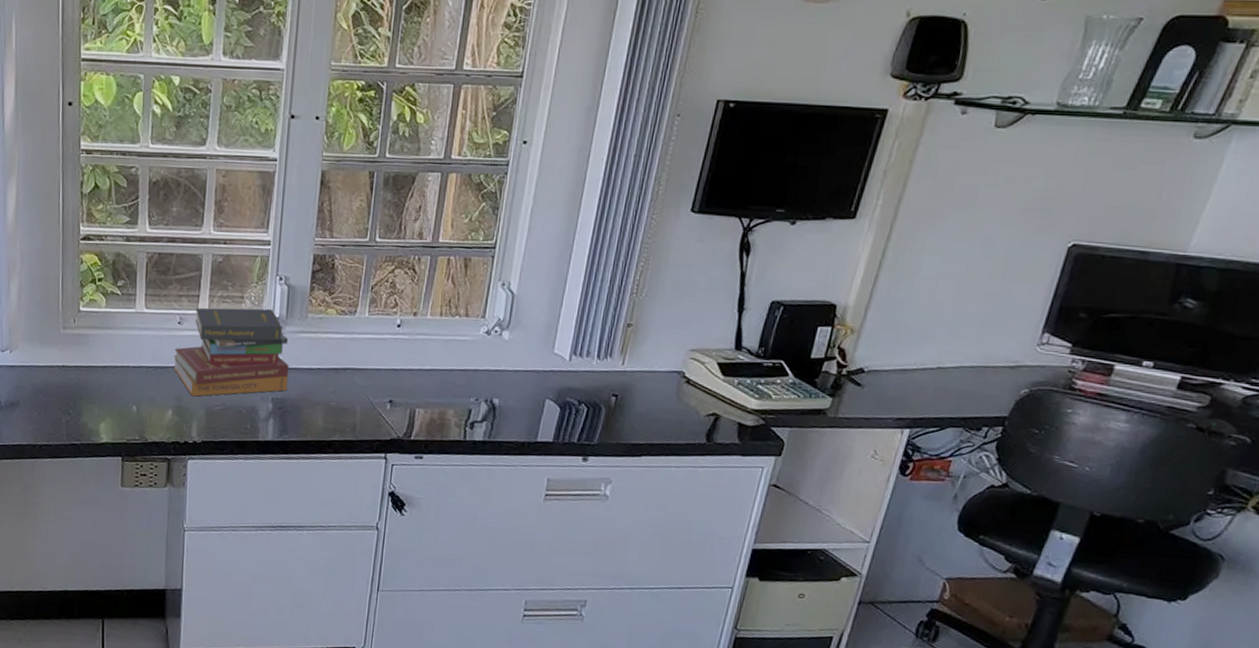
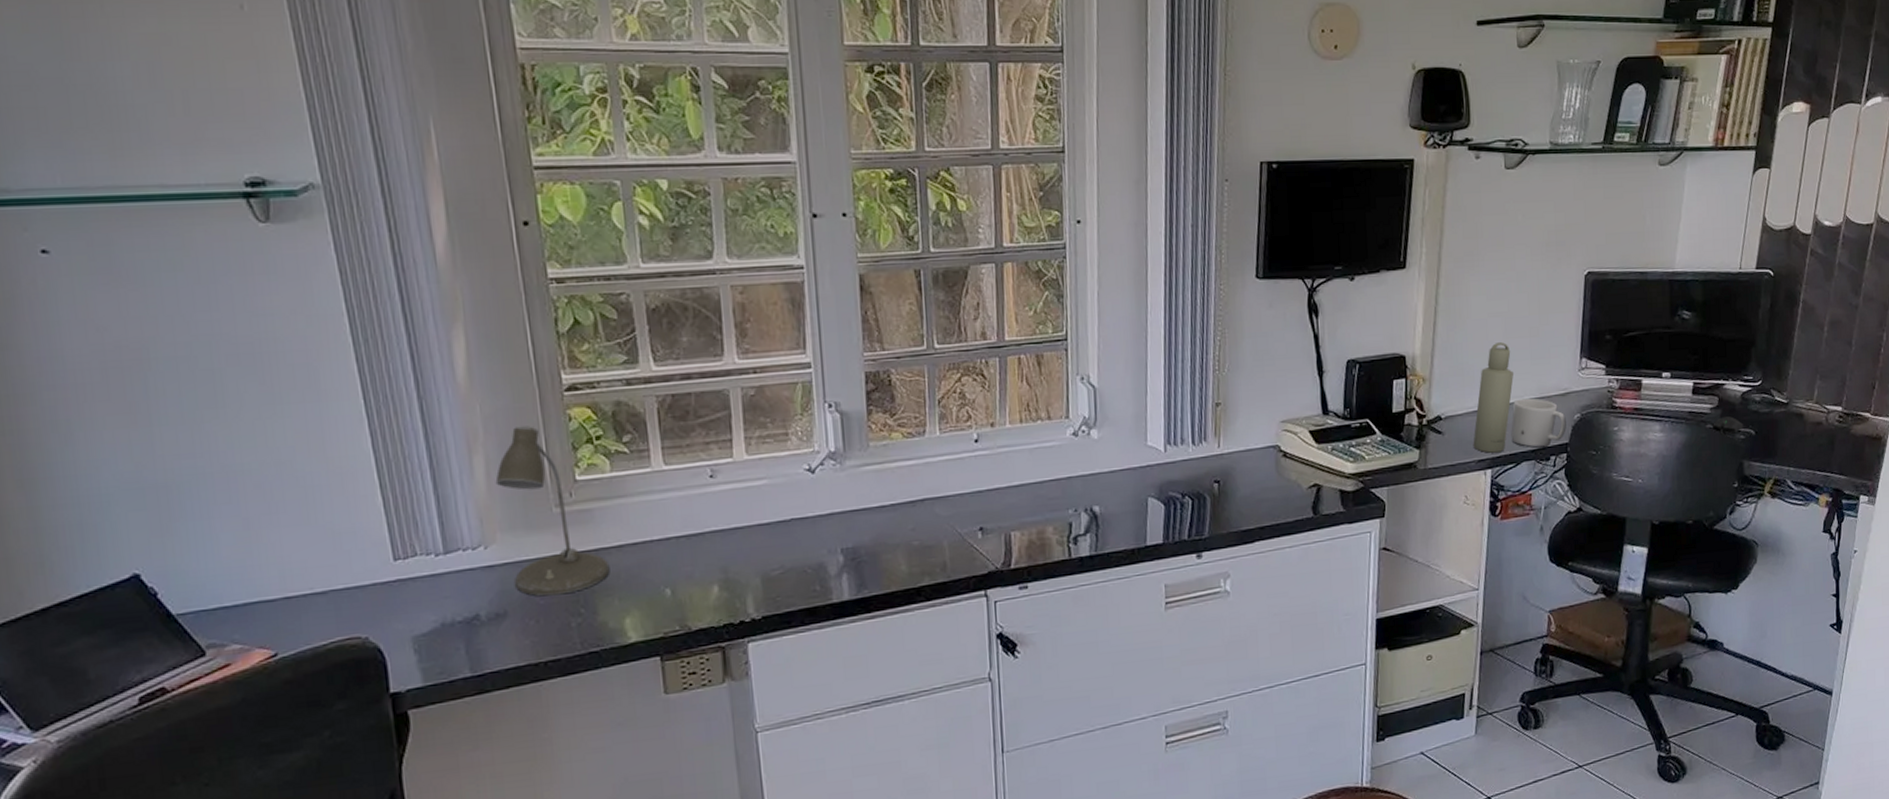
desk lamp: none [23,263,95,397] -> present [495,426,610,597]
books: present [173,307,289,397] -> none [710,443,859,564]
bottle: none [894,303,959,414] -> present [1473,341,1514,453]
mug: none [940,364,1011,417] -> present [1511,398,1566,448]

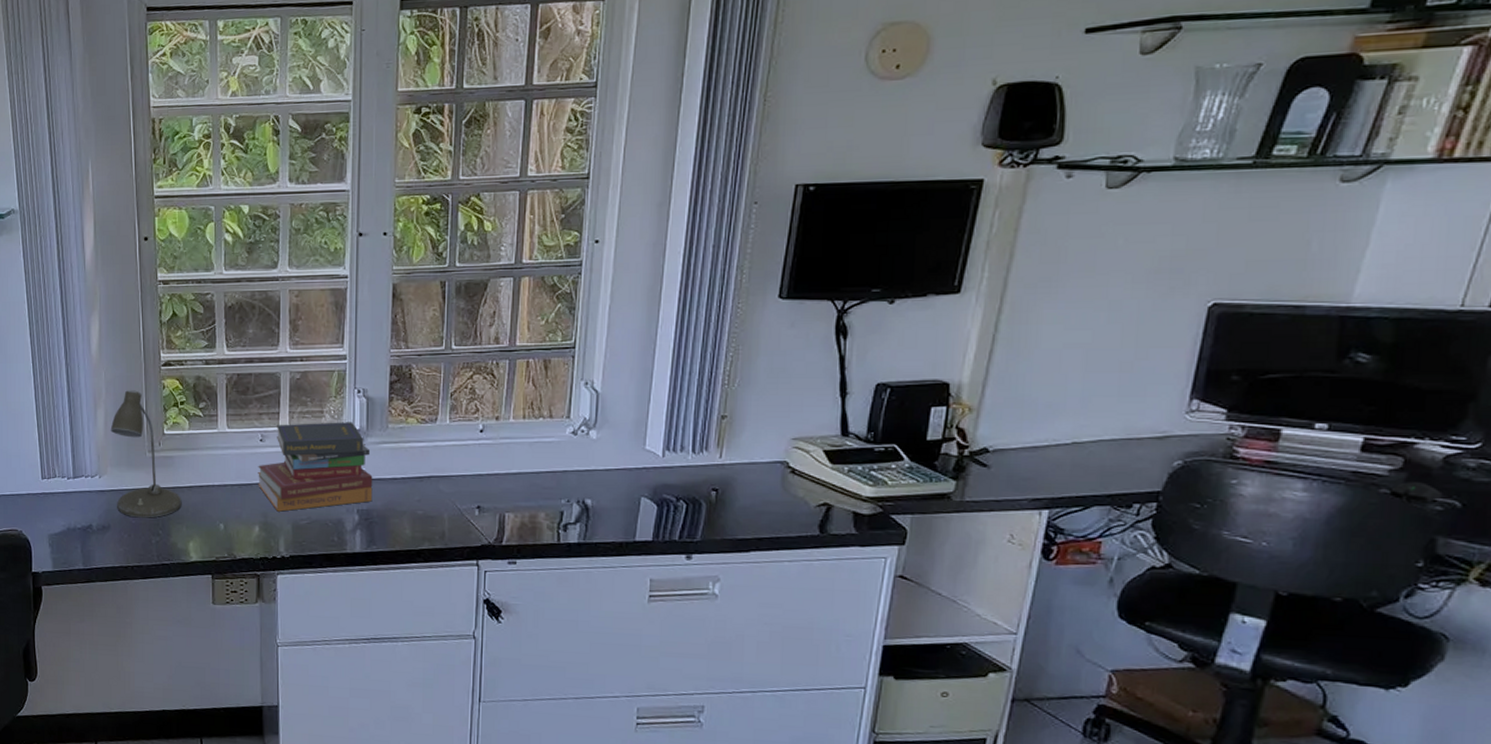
books: none [710,443,859,564] -> present [258,422,373,512]
bottle: present [1473,341,1514,453] -> none [1027,374,1093,493]
mug: present [1511,398,1566,448] -> none [1080,438,1161,493]

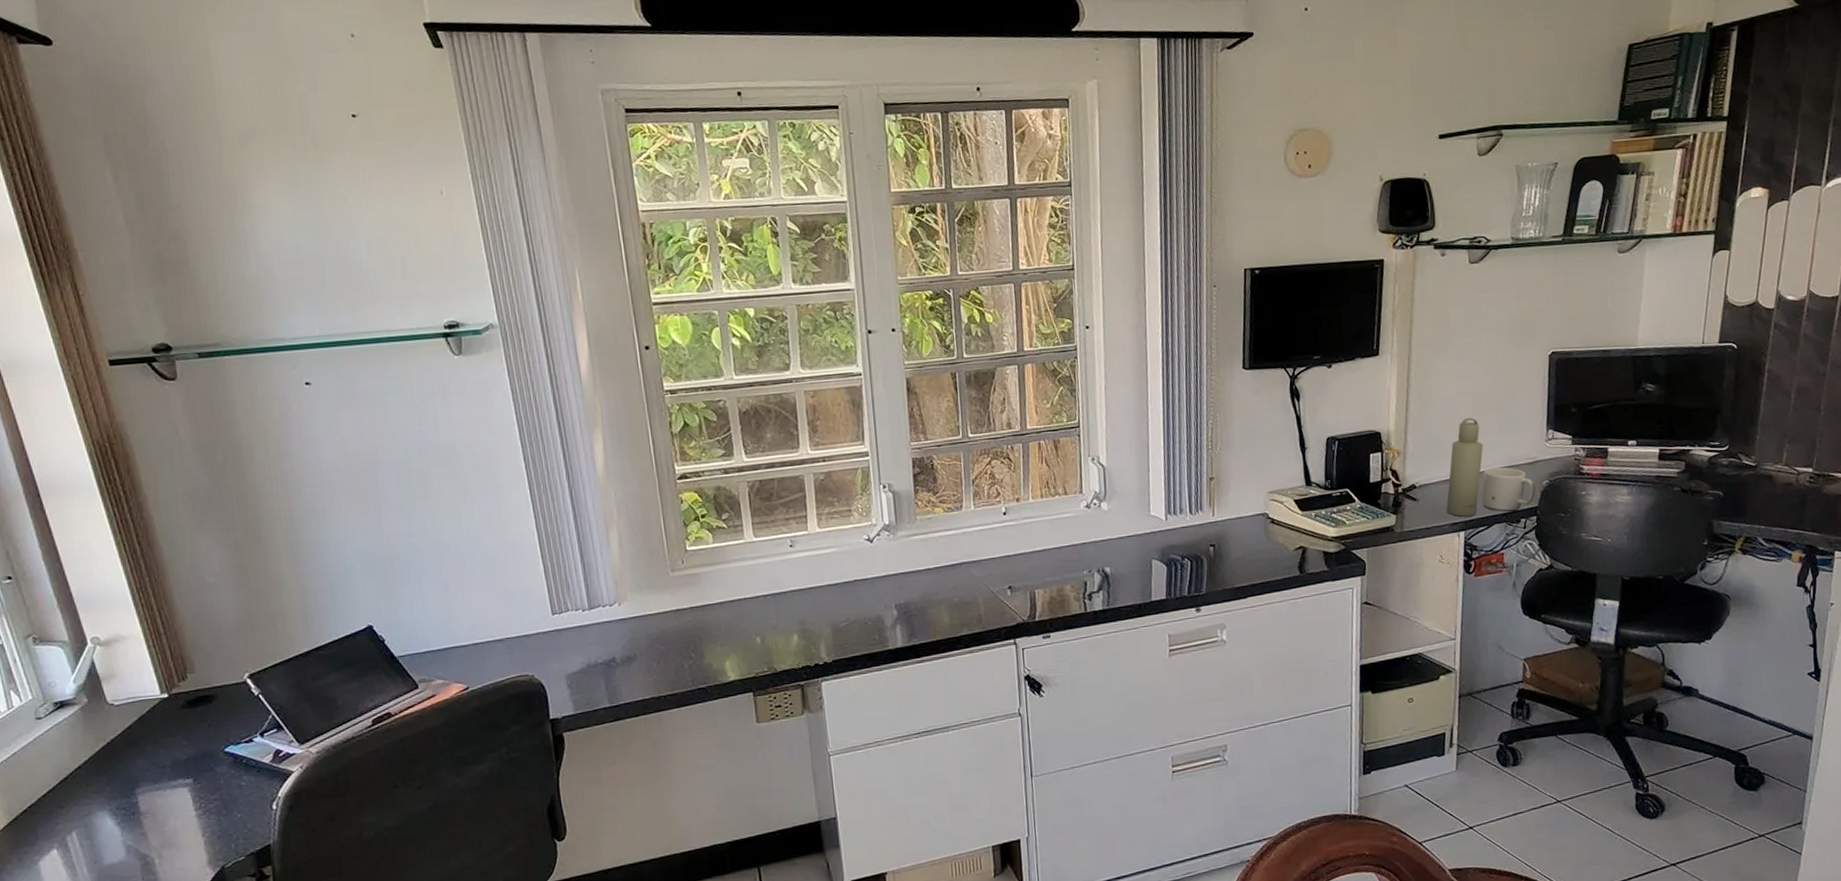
desk lamp: present [110,390,182,518] -> none [626,507,714,644]
books: present [258,422,373,512] -> none [790,518,909,617]
bottle: none [1027,374,1093,493] -> present [1446,417,1484,517]
mug: none [1080,438,1161,493] -> present [1482,467,1536,512]

